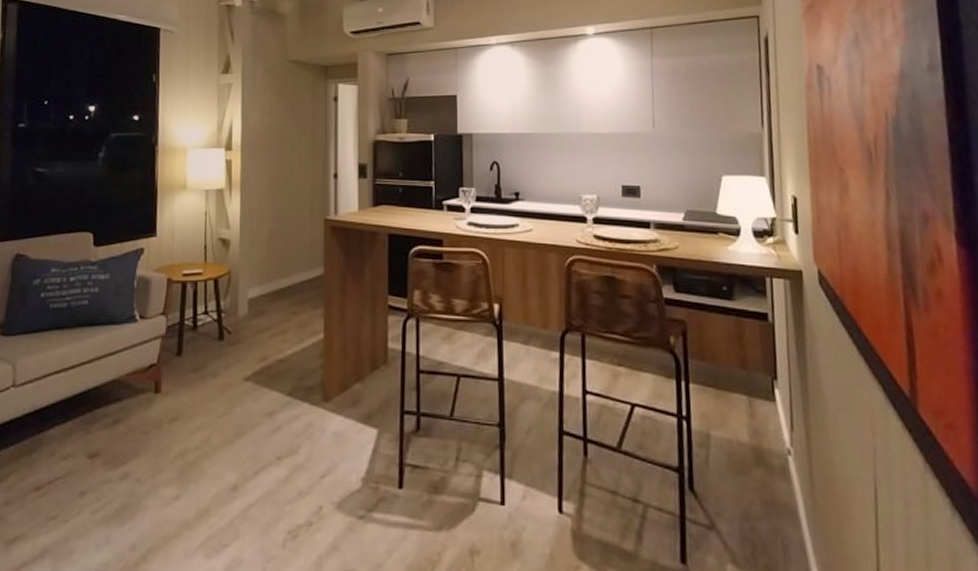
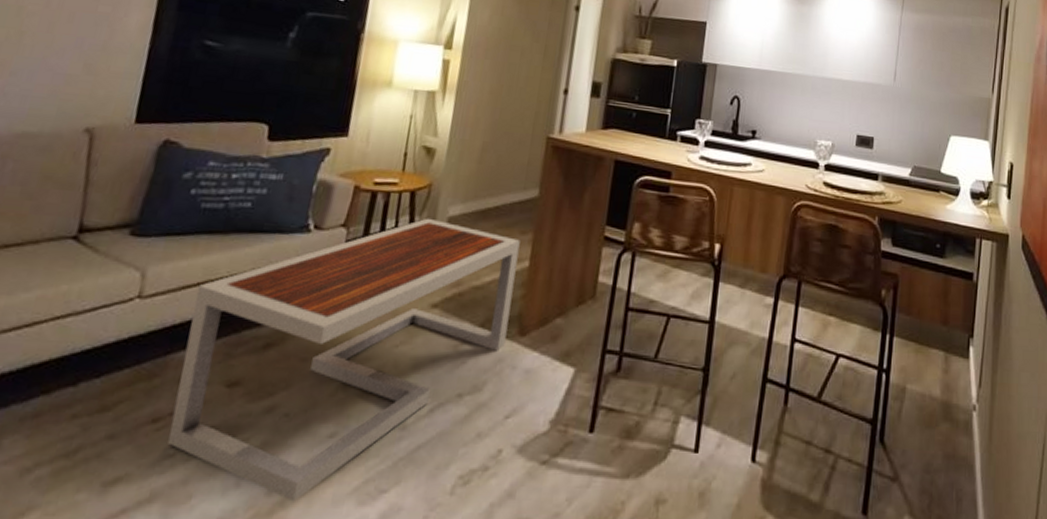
coffee table: none [49,301,313,556] -> present [168,218,520,502]

